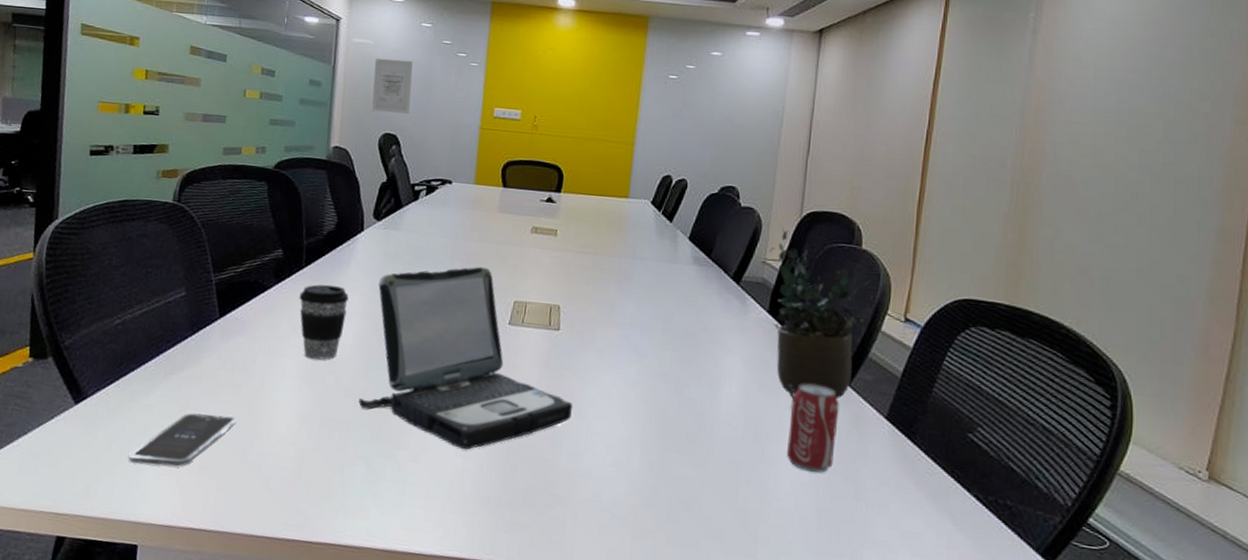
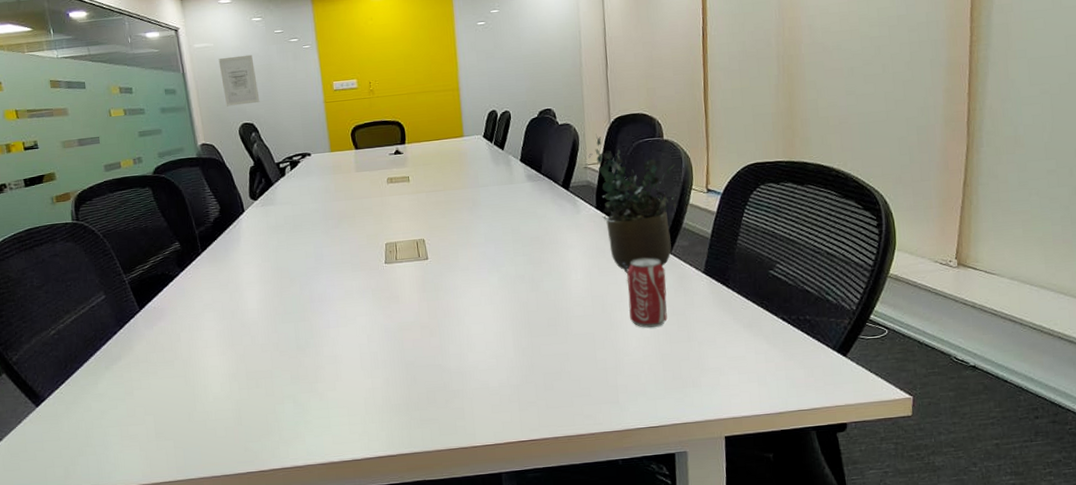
smartphone: present [128,413,237,467] -> none [93,388,177,442]
coffee cup: present [299,284,349,360] -> none [203,262,248,327]
laptop: present [358,266,574,450] -> none [268,220,452,372]

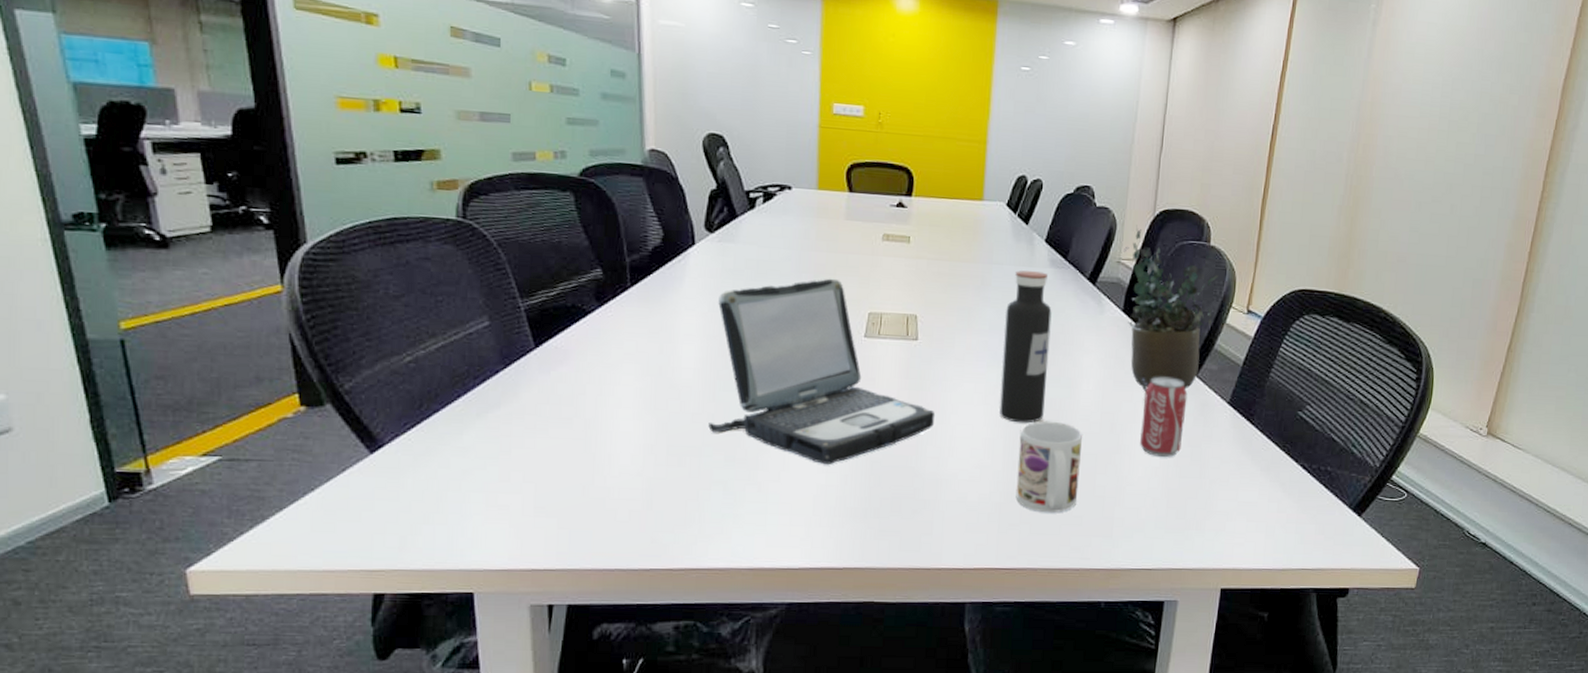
wall art: present [218,54,260,107] -> none [688,45,737,112]
laptop: none [268,220,452,372] -> present [708,278,936,464]
water bottle: none [496,187,543,316] -> present [1000,270,1052,424]
mug: none [524,310,583,389] -> present [1016,420,1083,513]

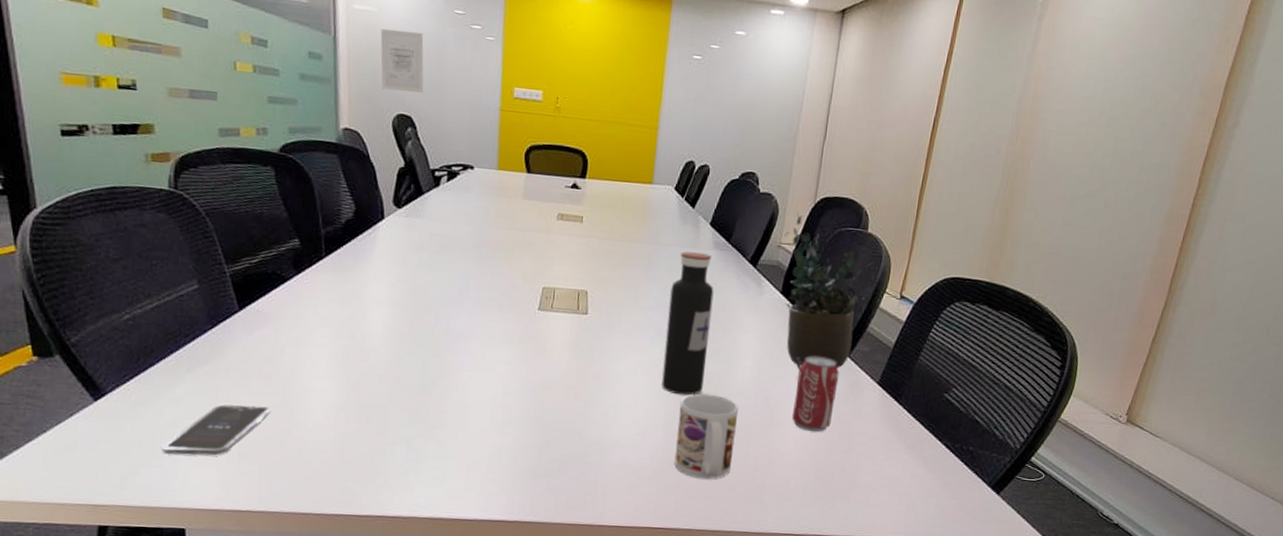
smartphone: none [447,451,572,510] -> present [162,404,271,456]
wall art: none [688,45,737,112] -> present [380,29,424,94]
laptop: present [708,278,936,464] -> none [394,254,602,426]

